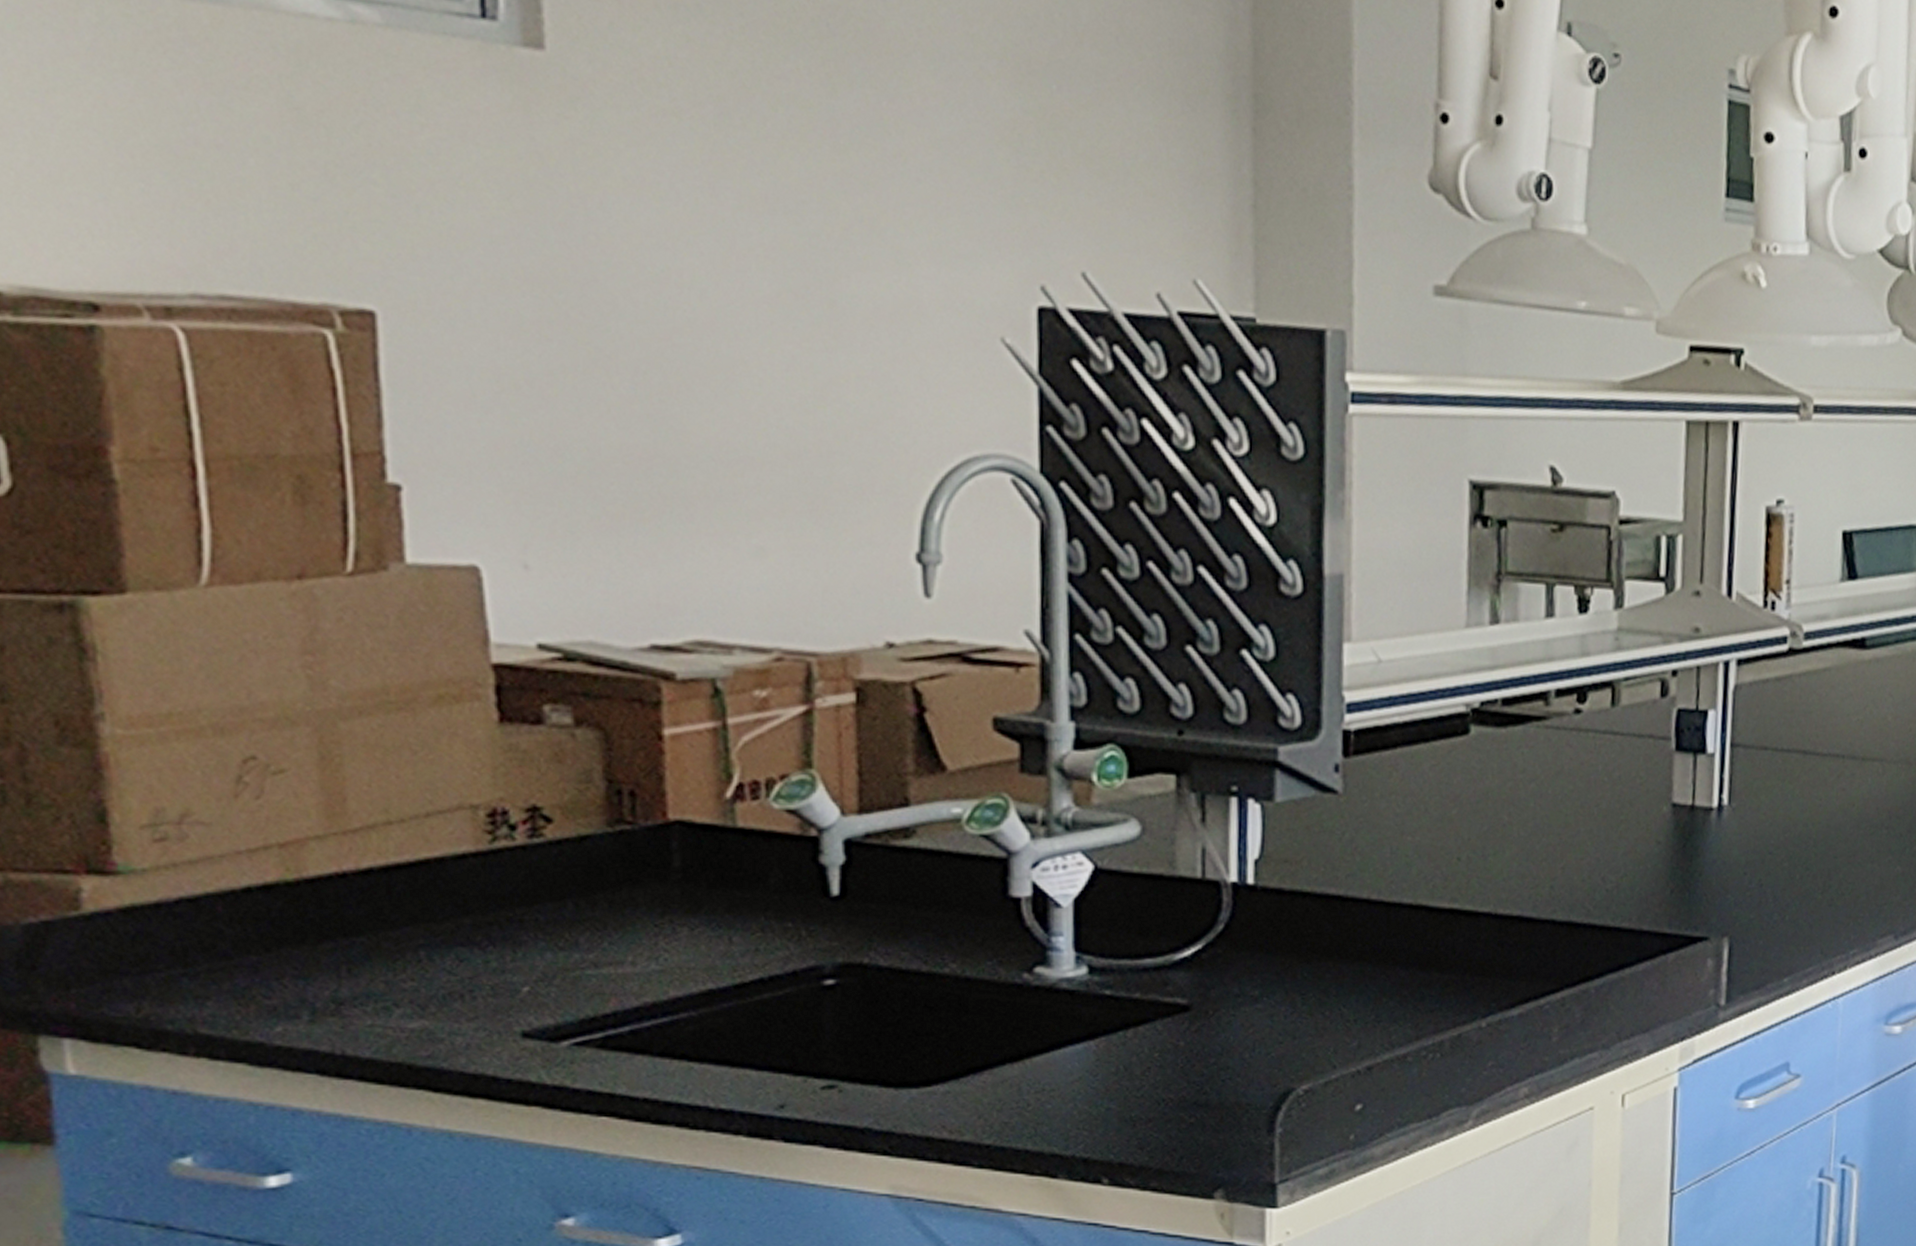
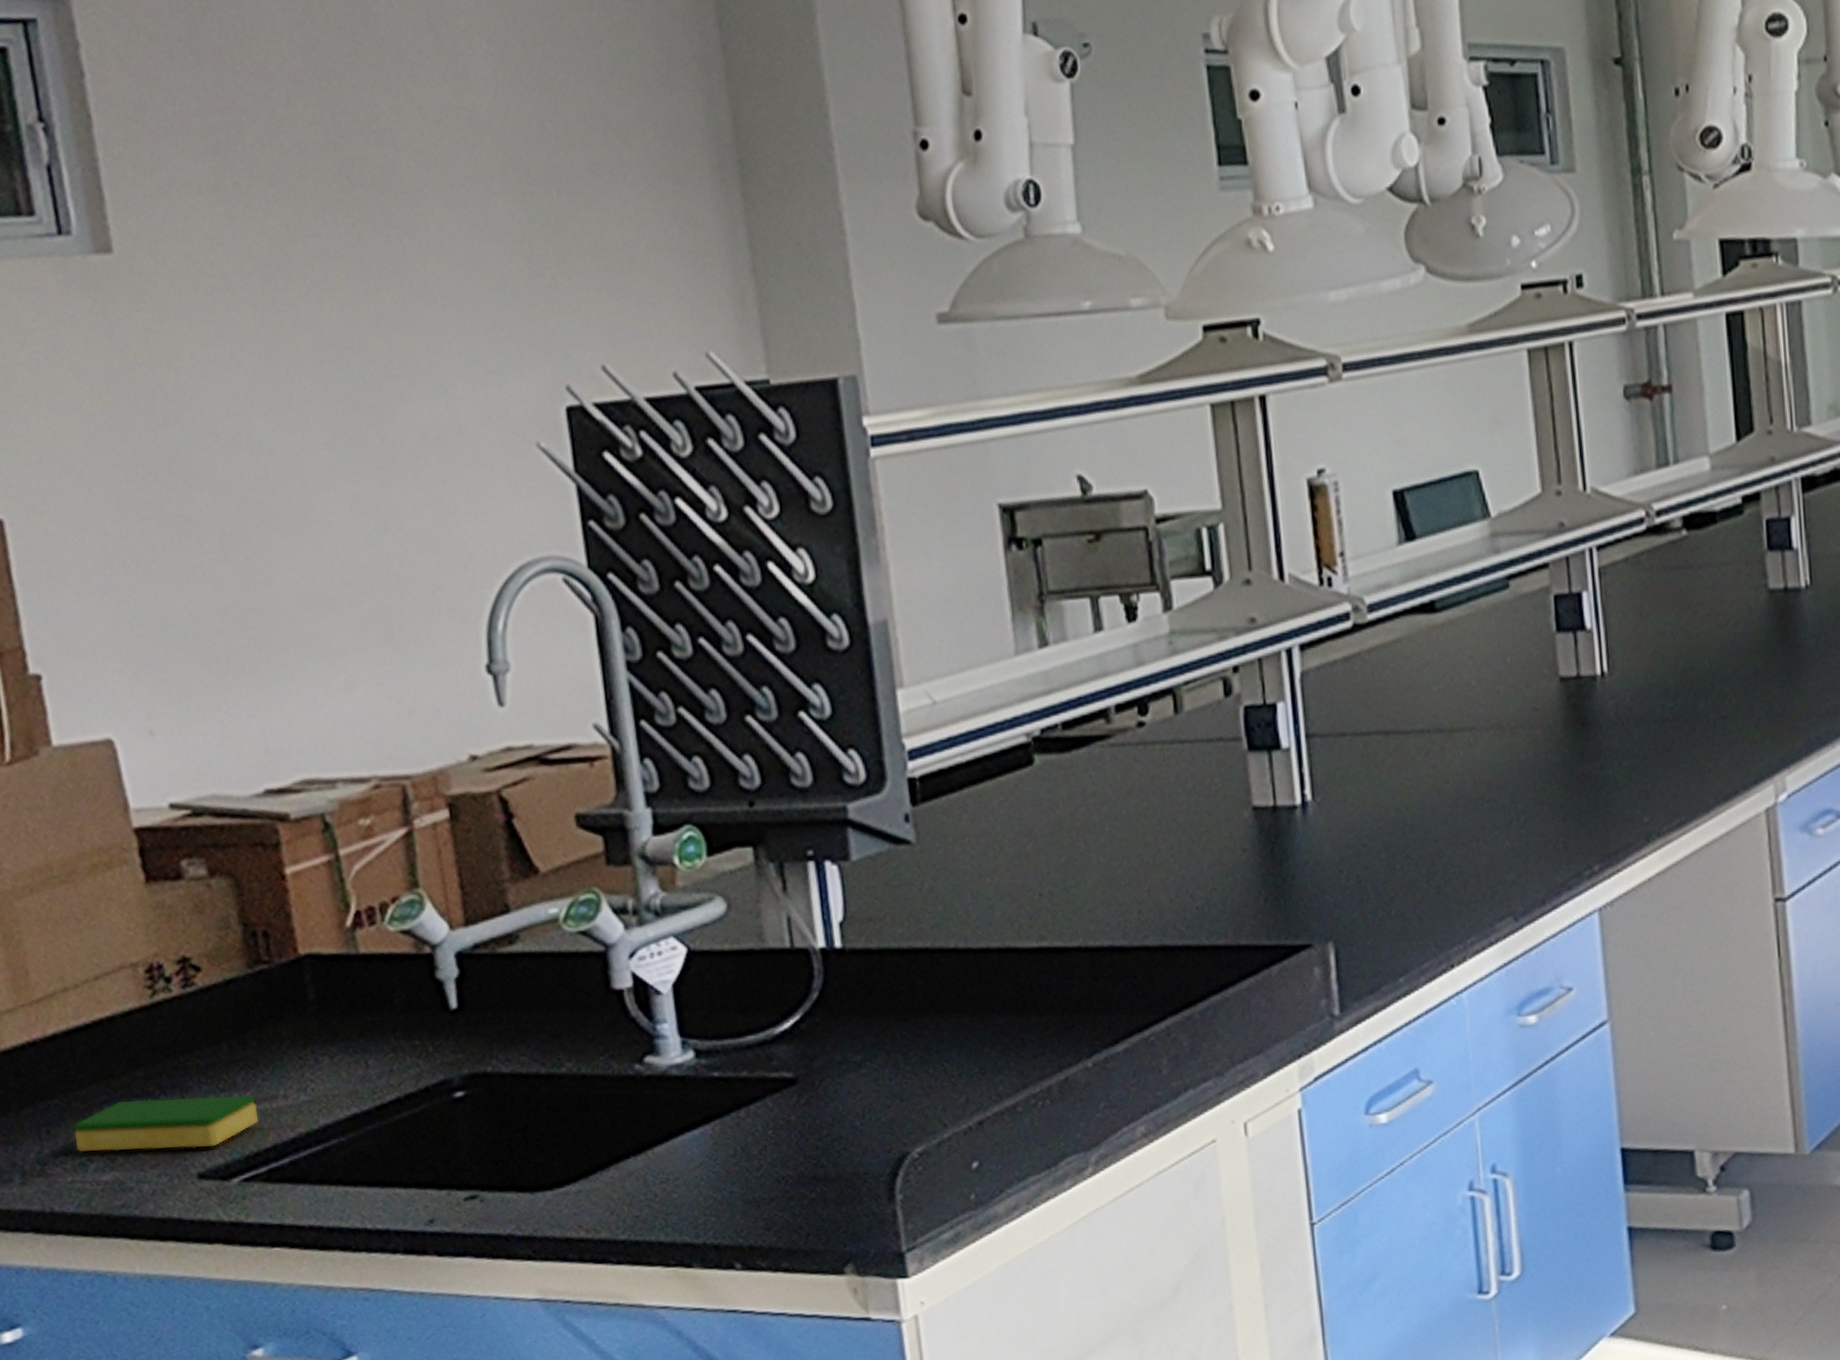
dish sponge: none [380,947,600,1006] -> present [73,1095,259,1153]

